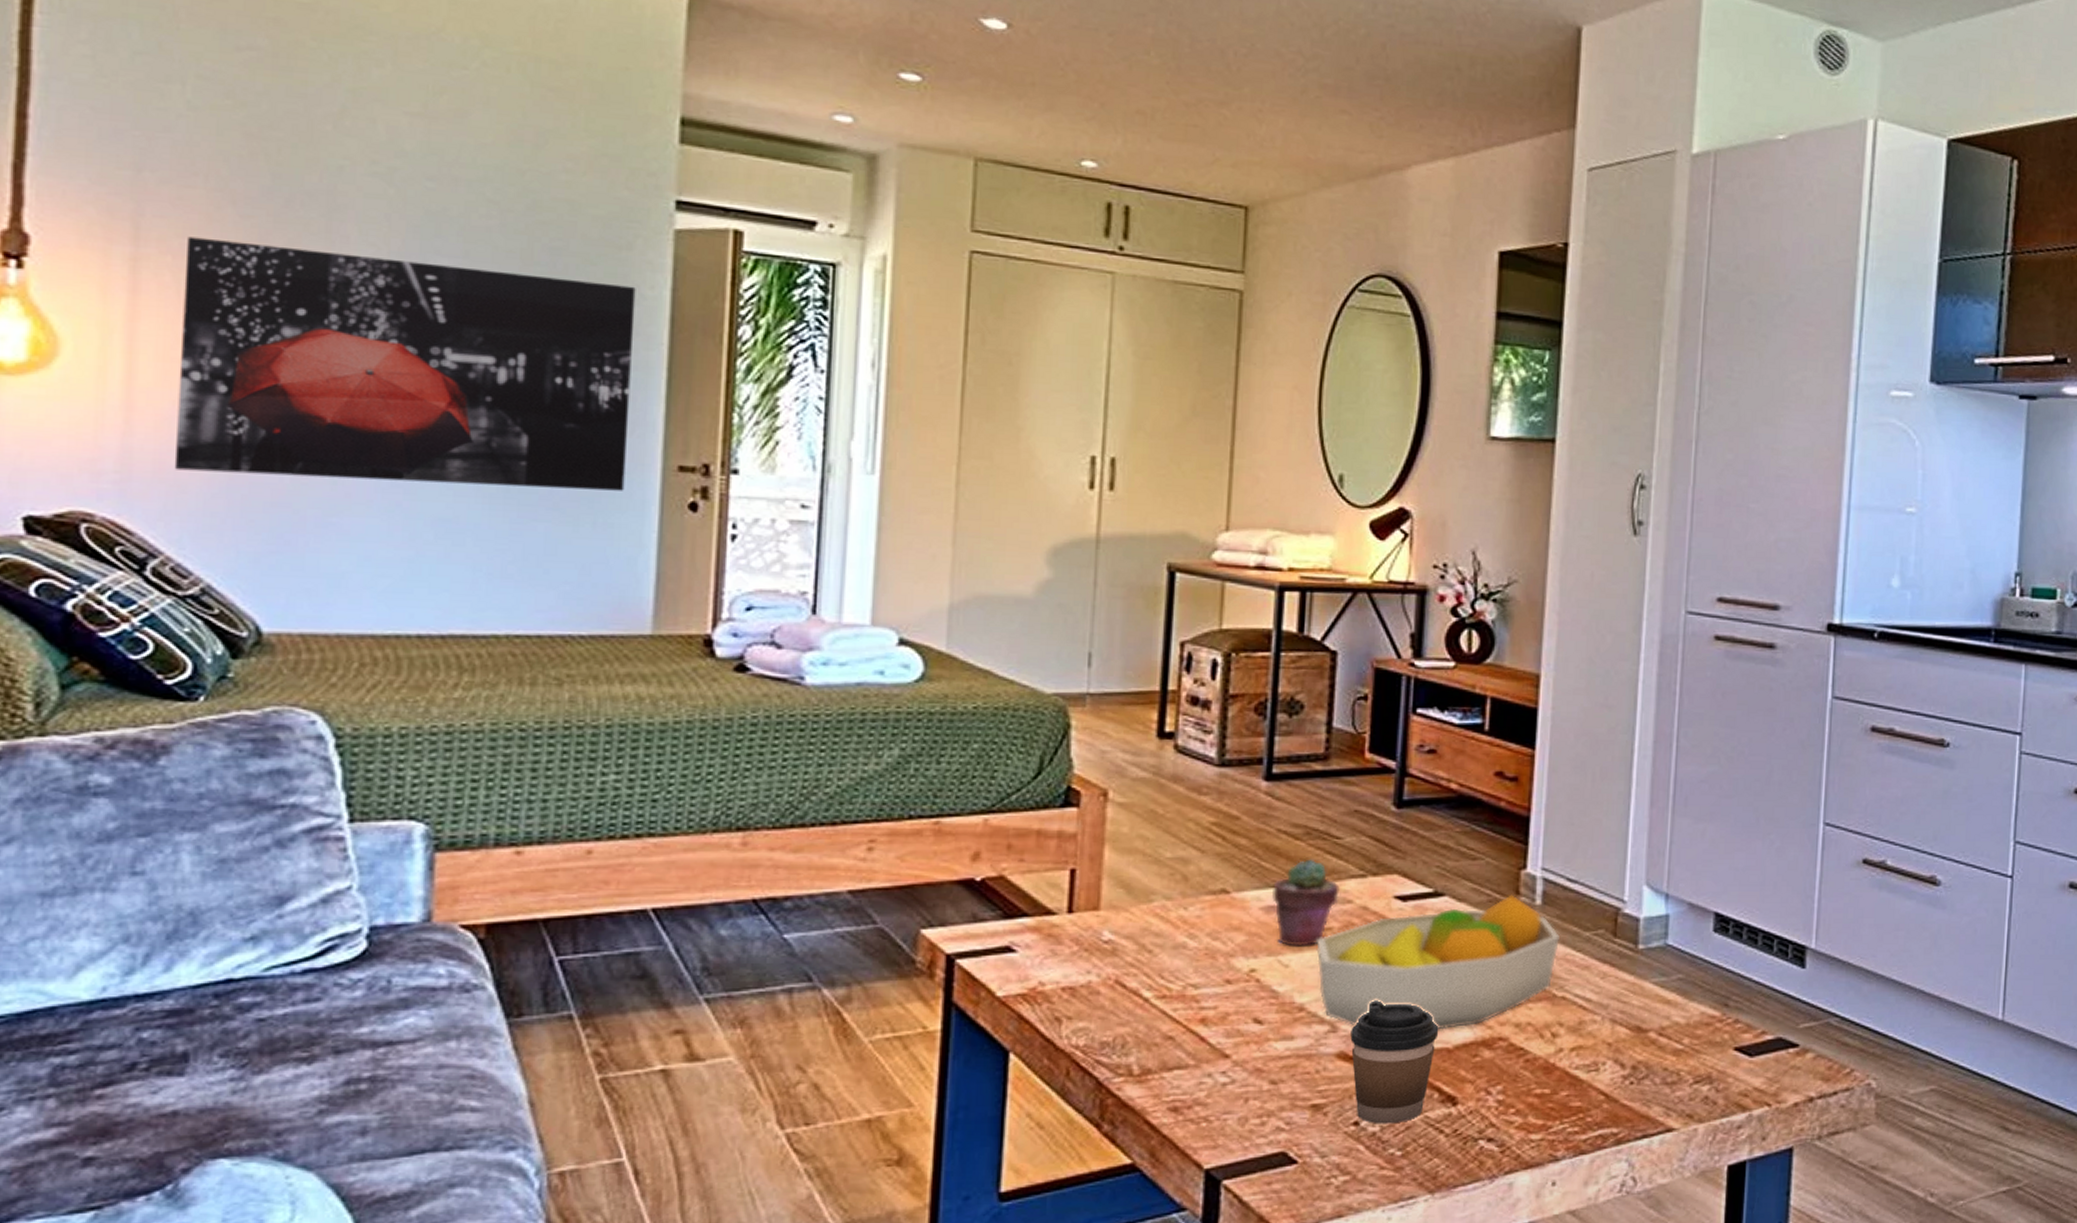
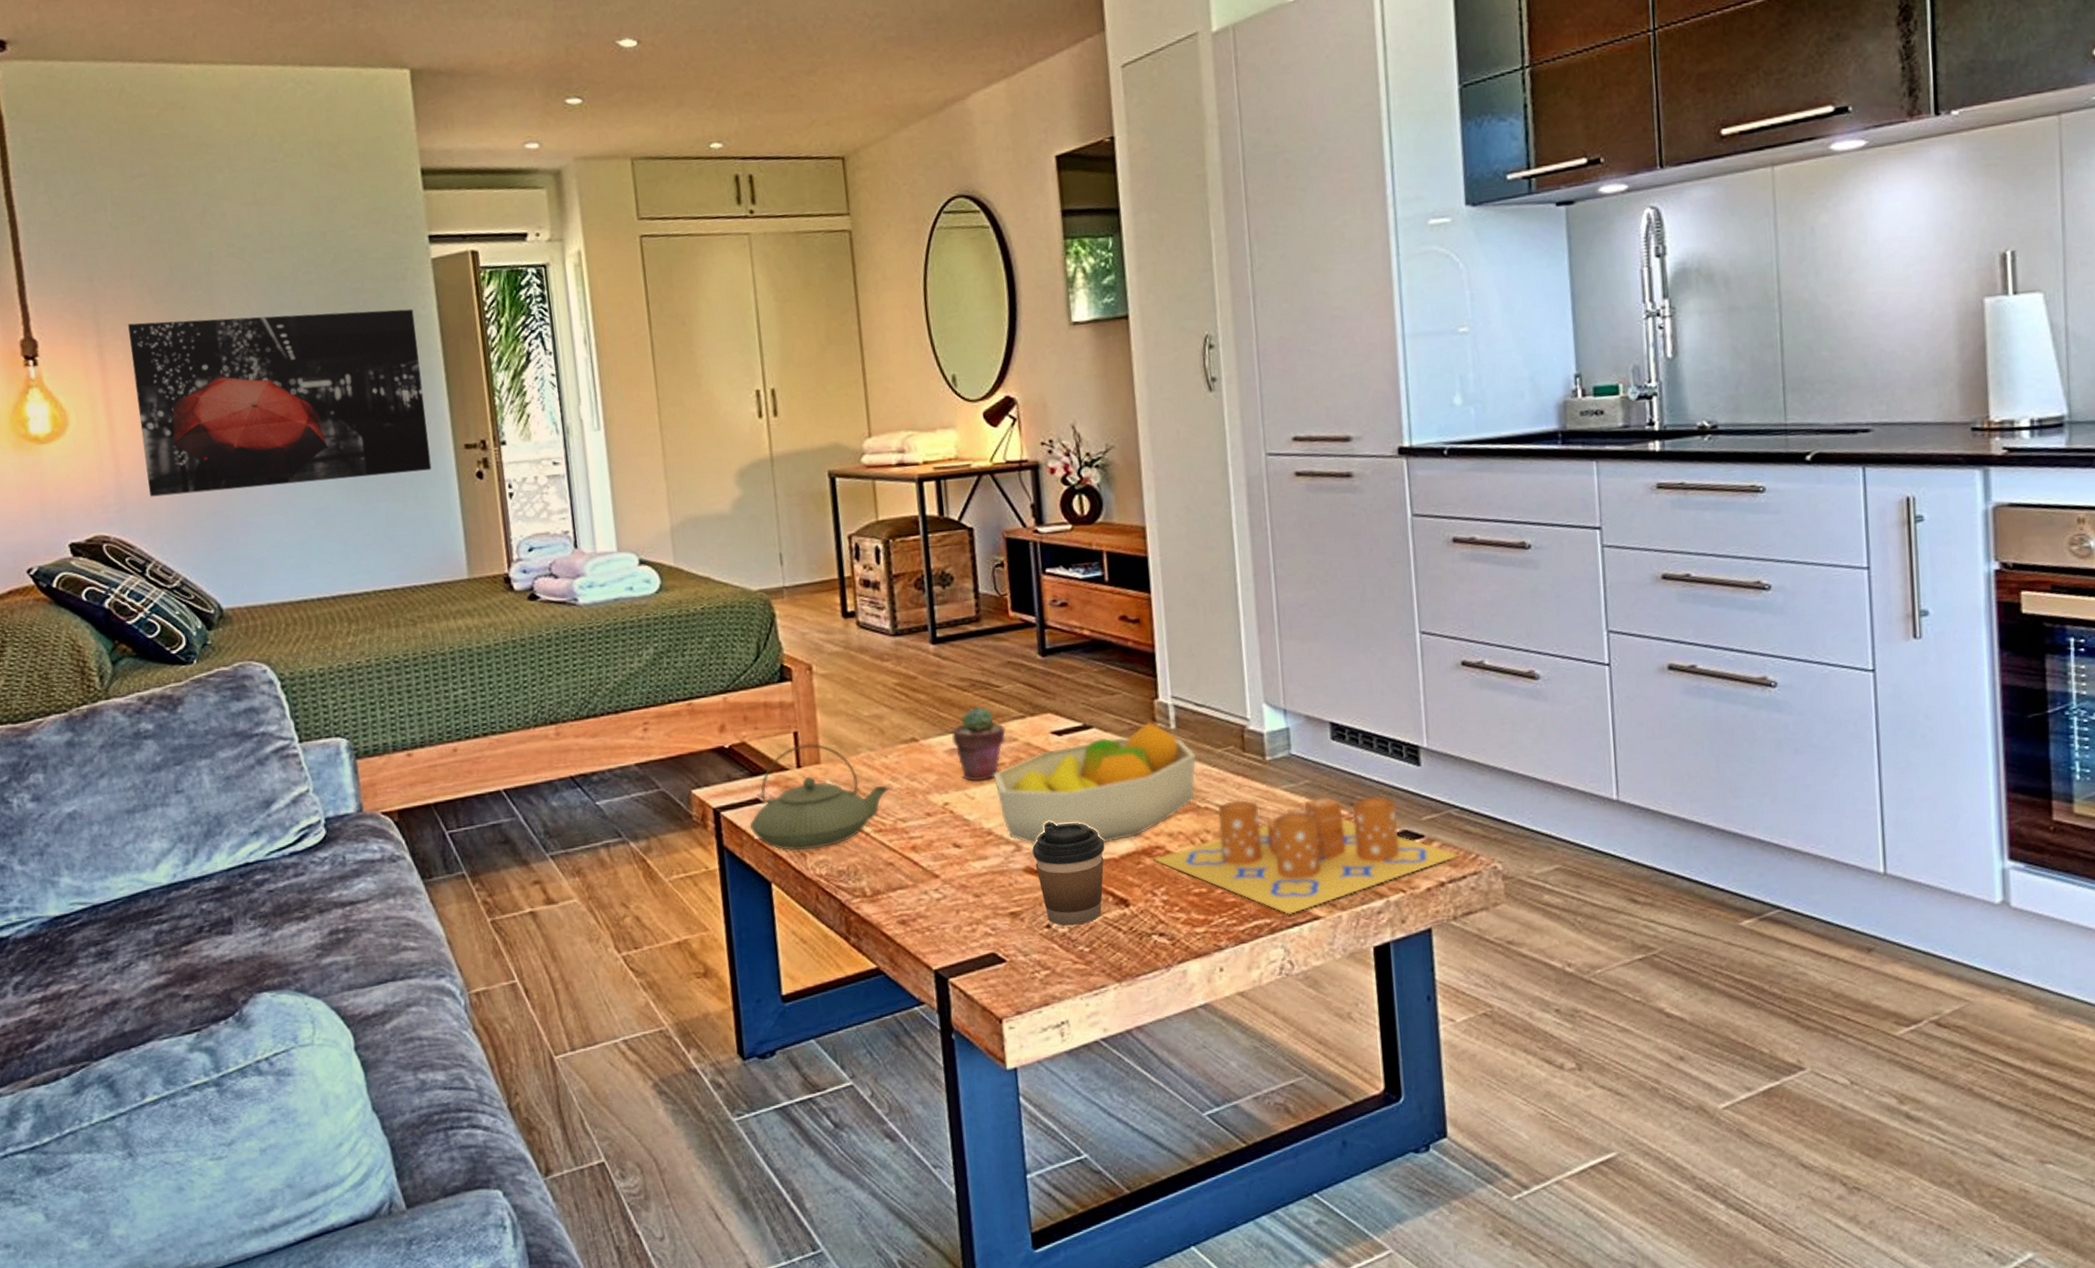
teapot: none [992,884,1183,1014] -> present [749,743,889,851]
candle: none [1493,992,1834,1125] -> present [1153,796,1460,915]

